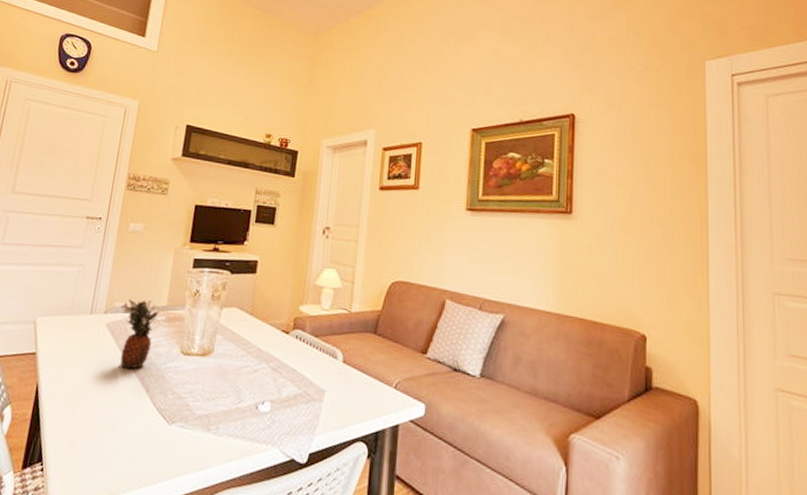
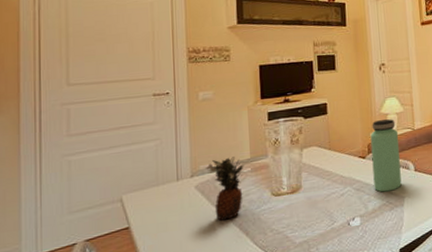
bottle: none [292,292,332,380] -> present [370,119,402,192]

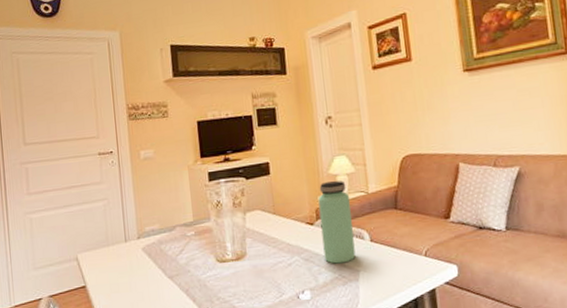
fruit: present [206,157,245,221] -> none [151,219,189,285]

